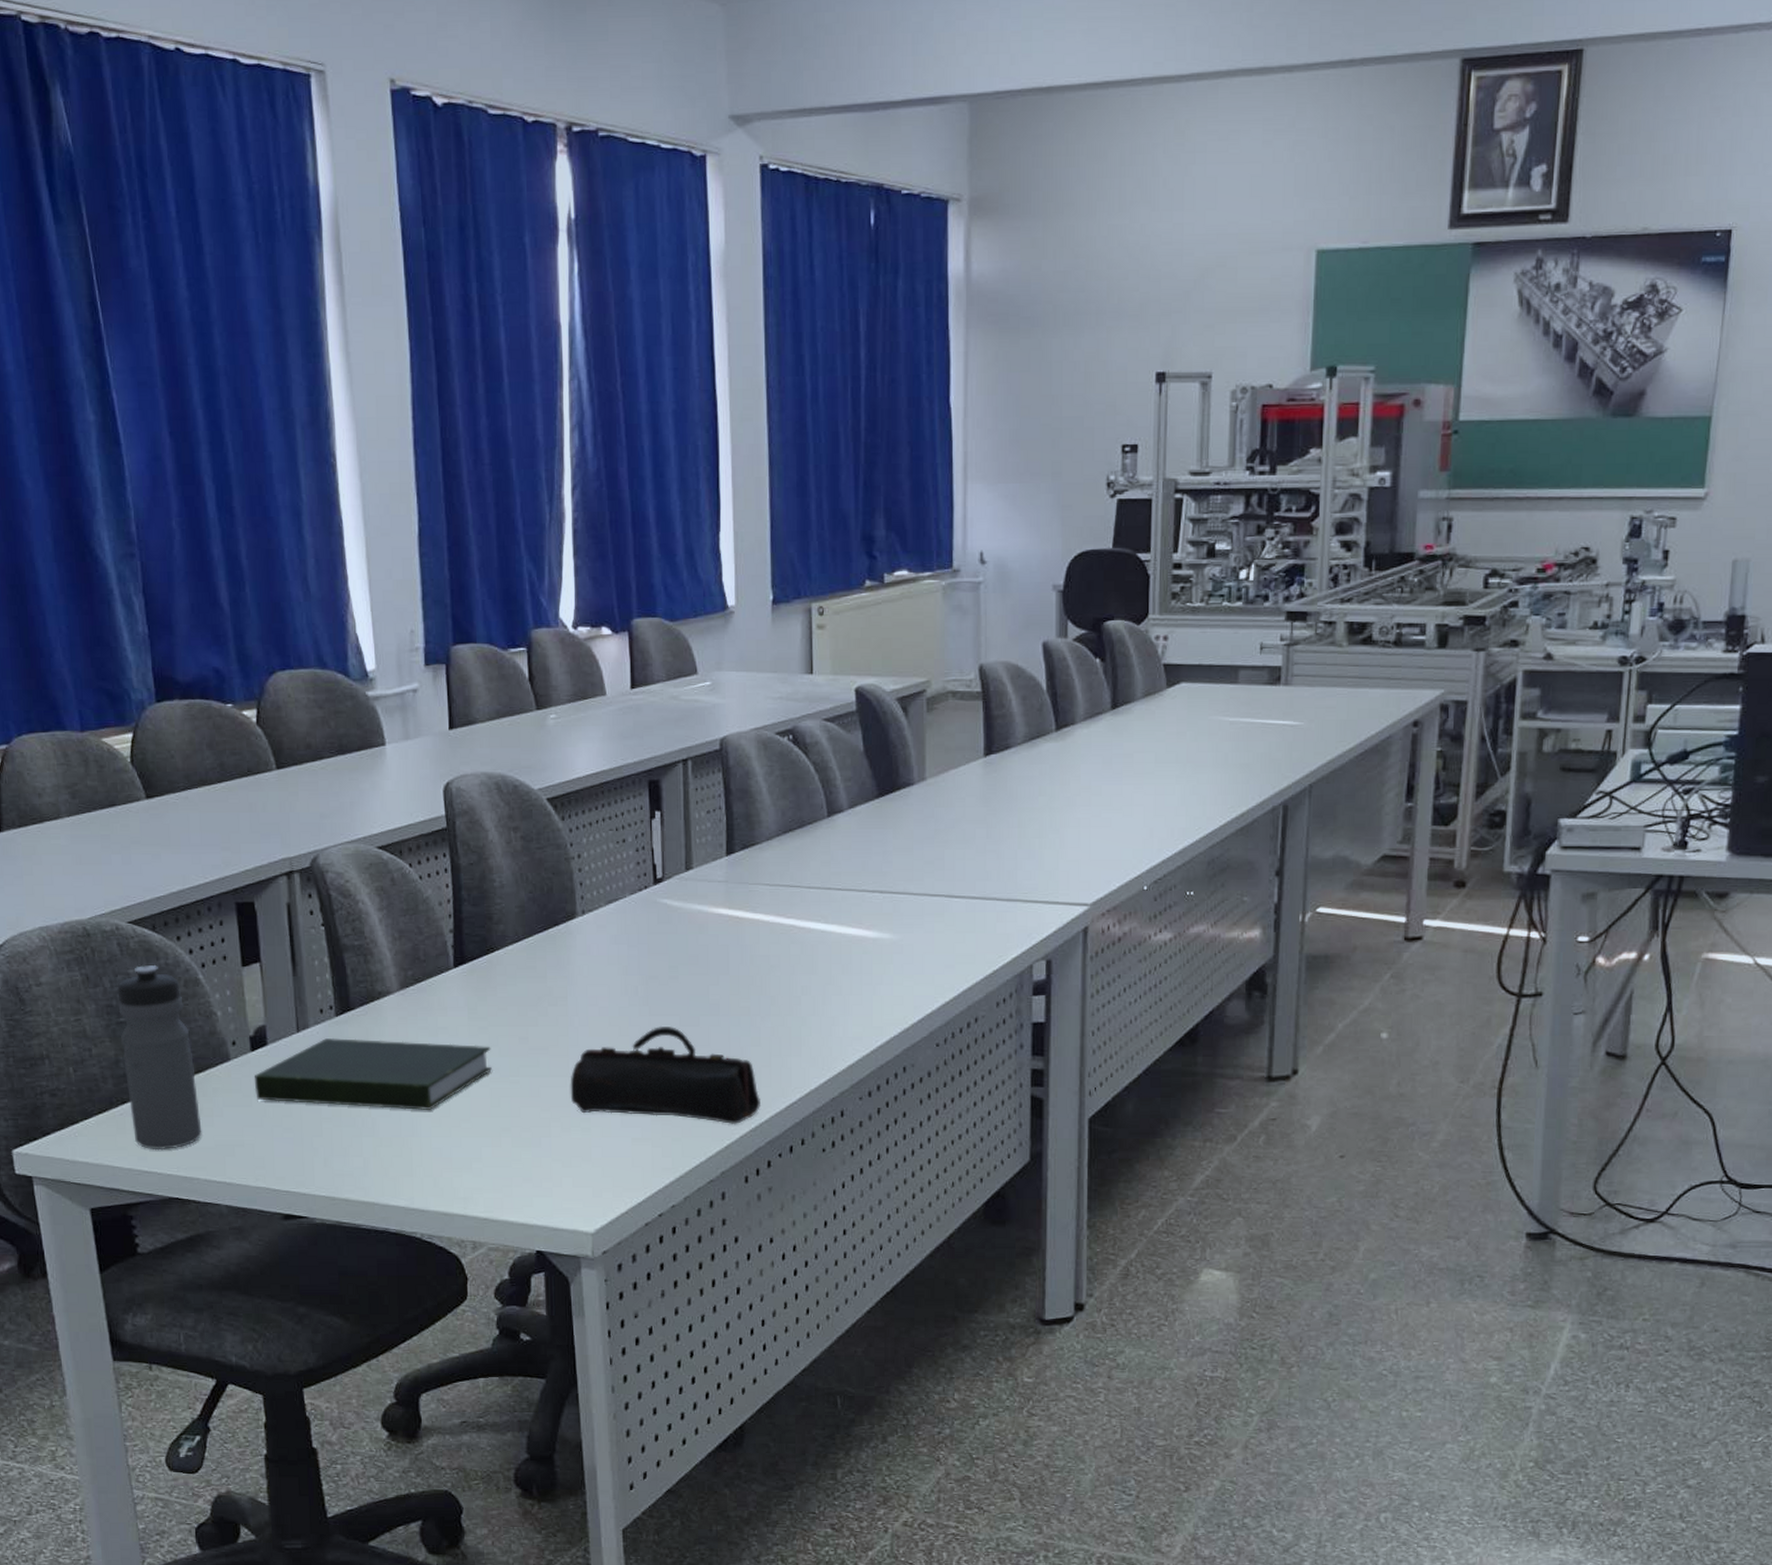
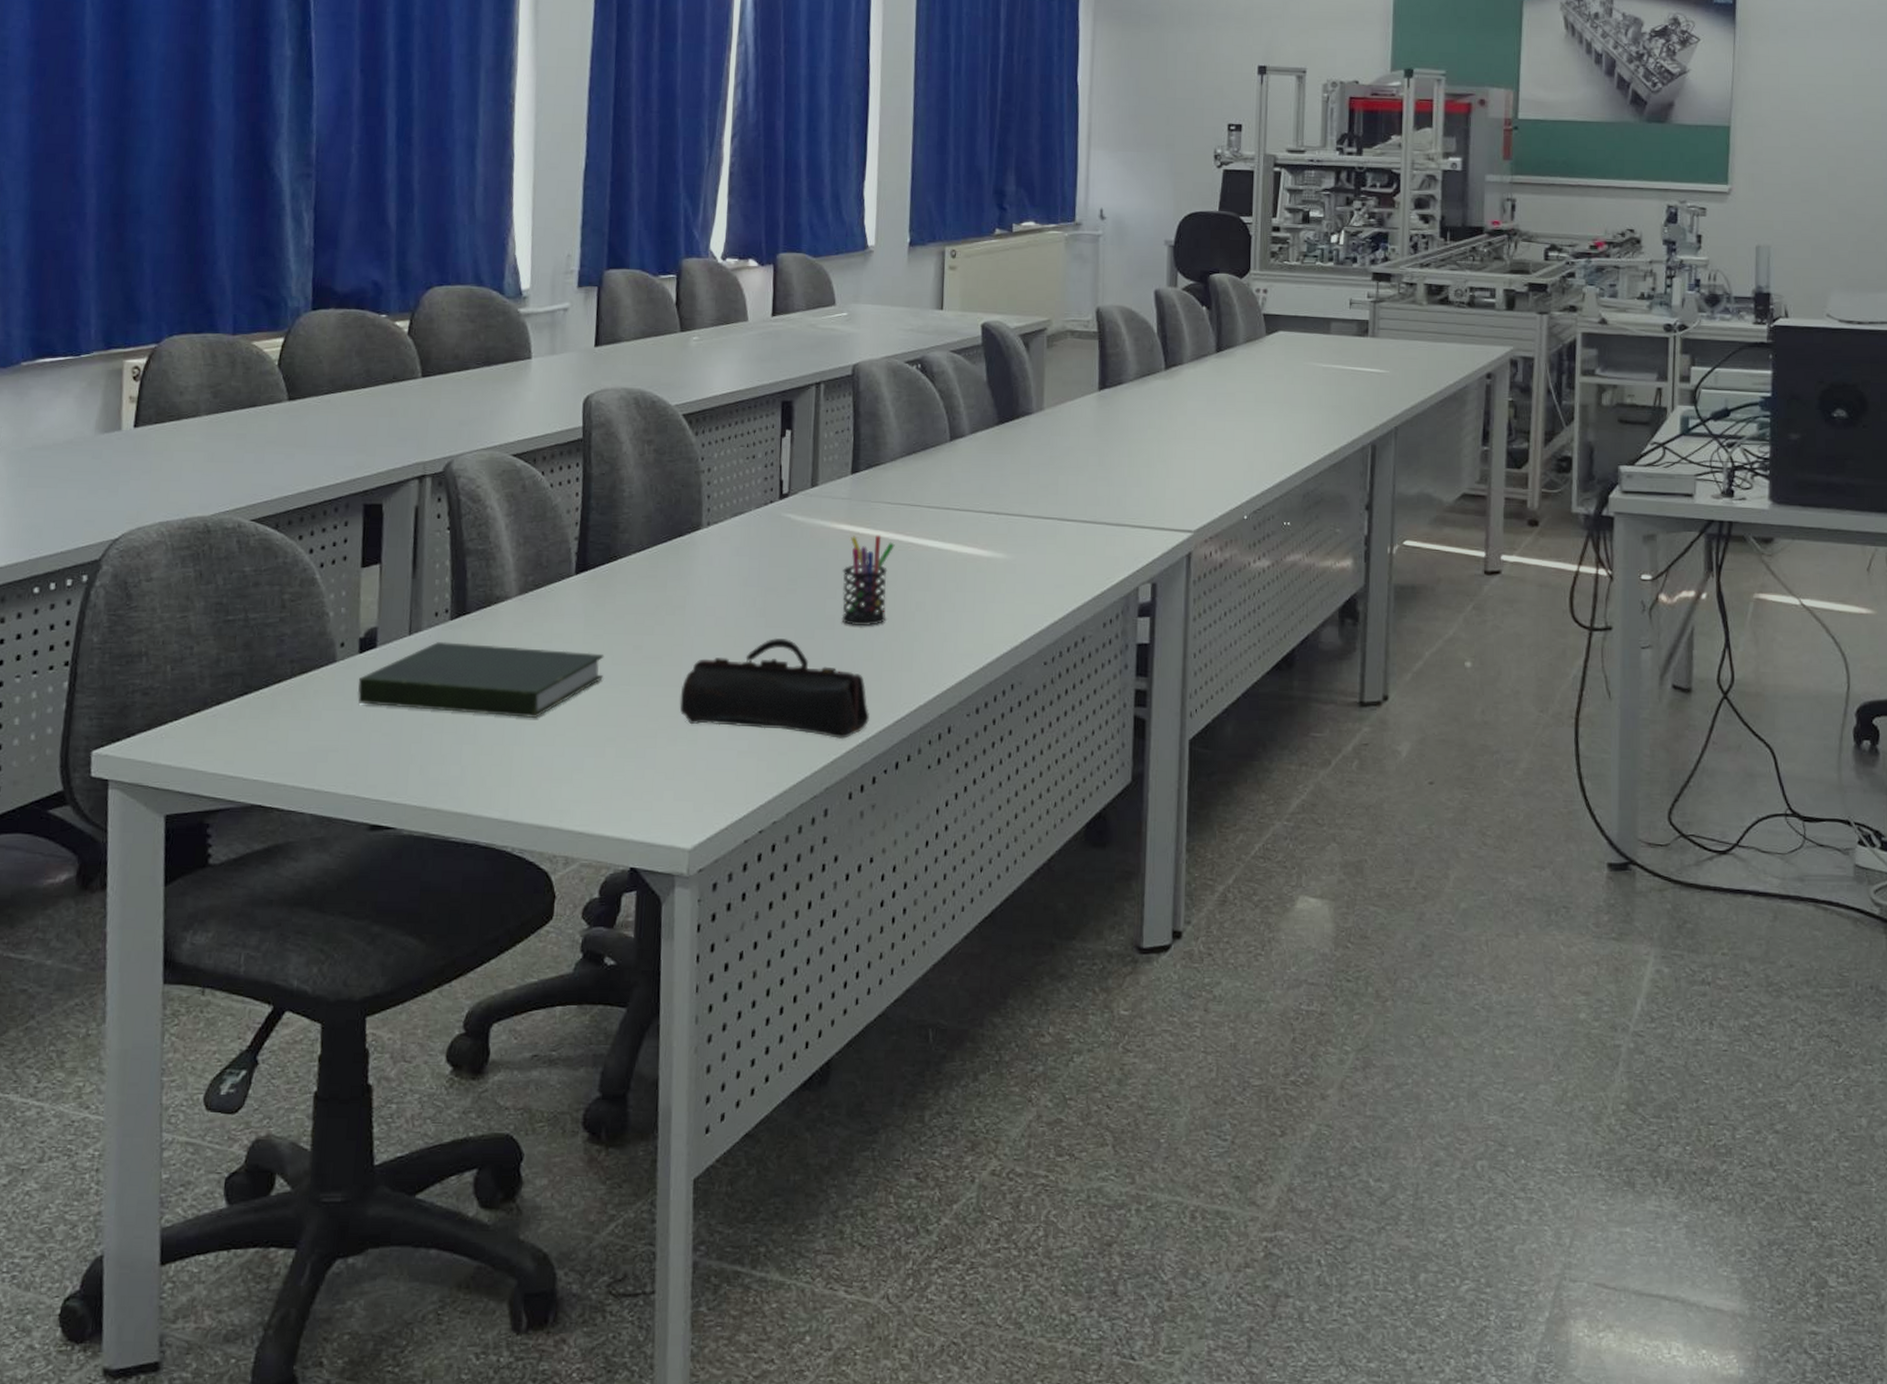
water bottle: present [117,965,202,1151] -> none [224,564,299,755]
pen holder: none [723,917,776,1012] -> present [841,534,895,626]

